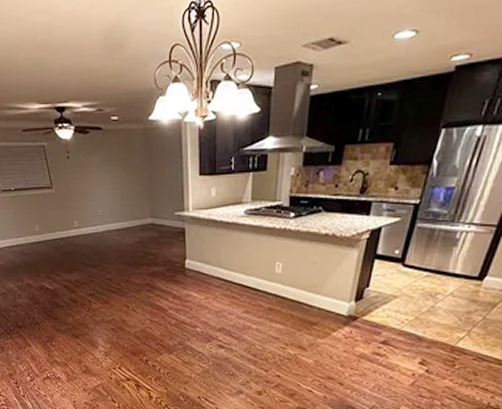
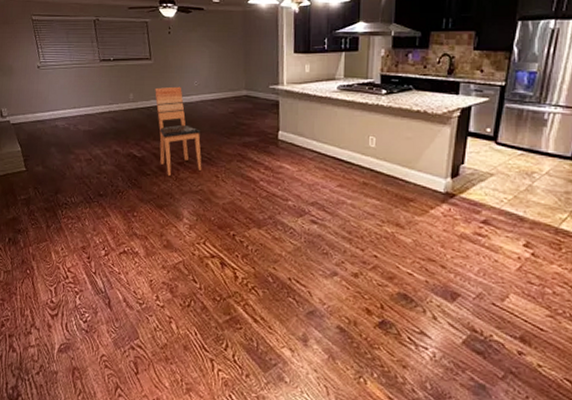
chair: none [60,216,113,307] -> present [155,86,202,176]

